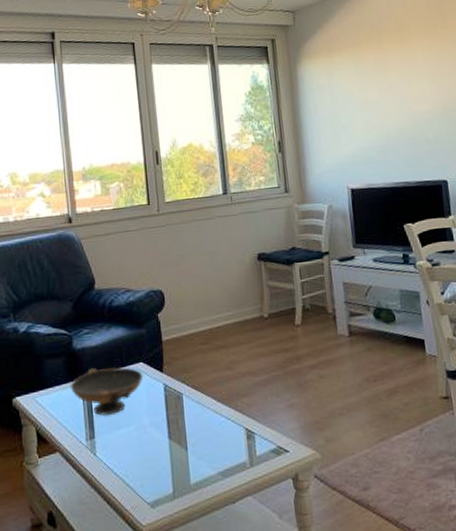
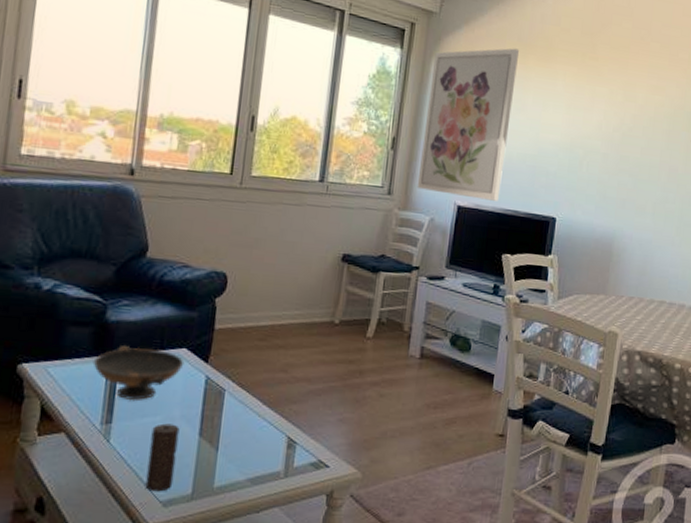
candle: none [128,431,156,495] -> present [145,423,180,492]
wall art: none [298,37,388,182] -> present [417,48,520,201]

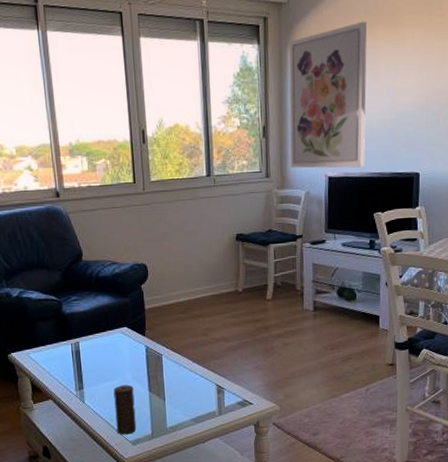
decorative bowl: present [93,346,185,401] -> none [60,330,127,372]

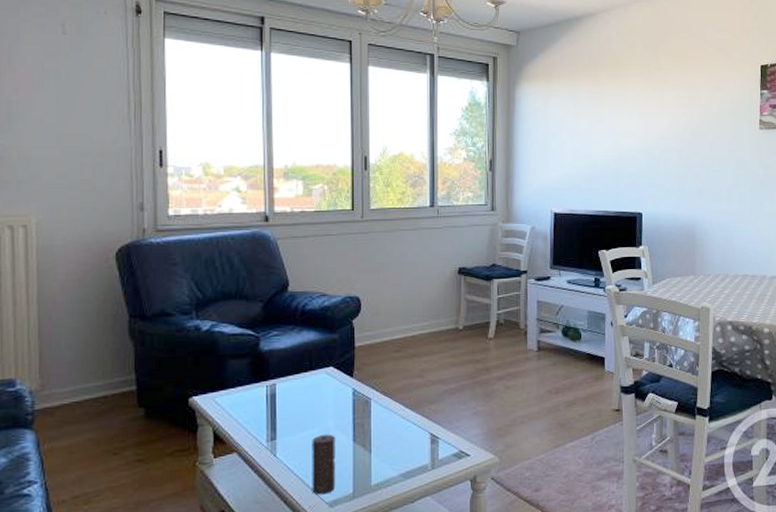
wall art: present [289,21,368,168] -> none [516,68,592,205]

